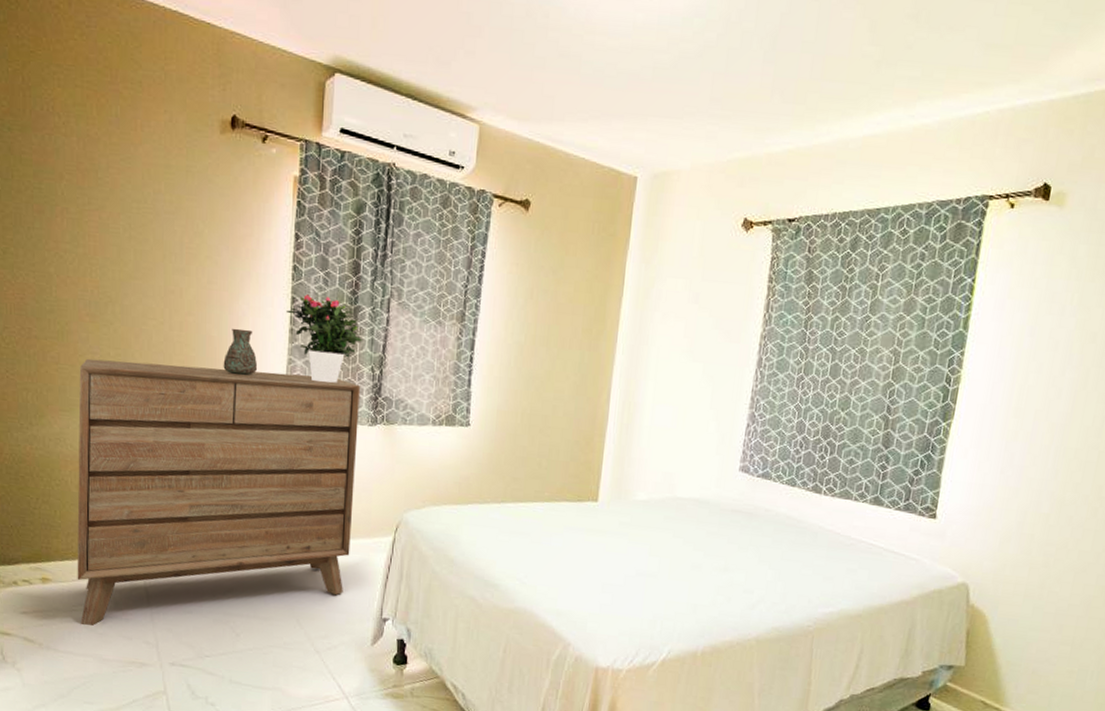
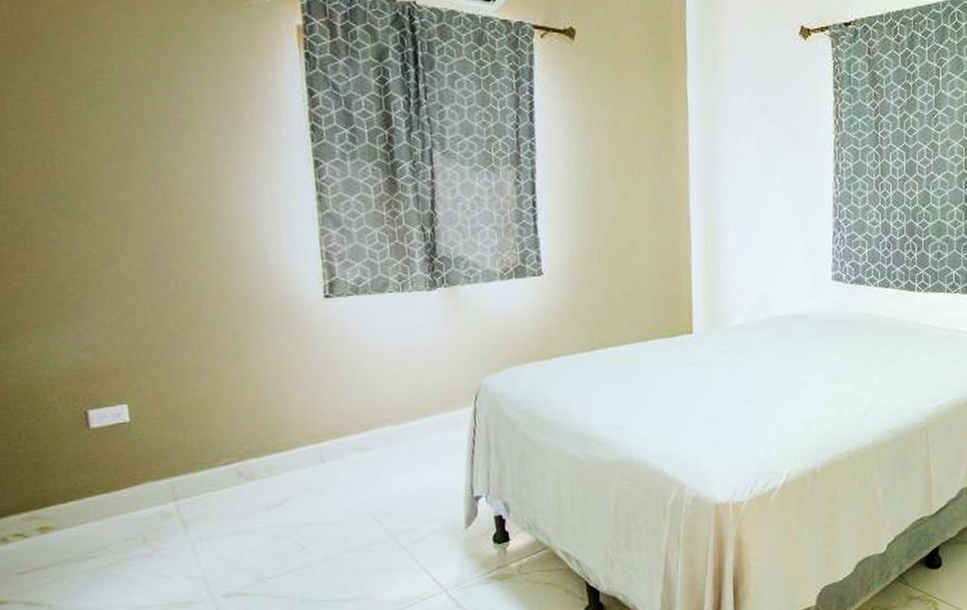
dresser: present [77,358,360,626] -> none [52,243,426,573]
decorative vase: present [223,328,258,375] -> none [240,203,284,255]
potted flower: present [286,294,362,383] -> none [310,155,406,250]

